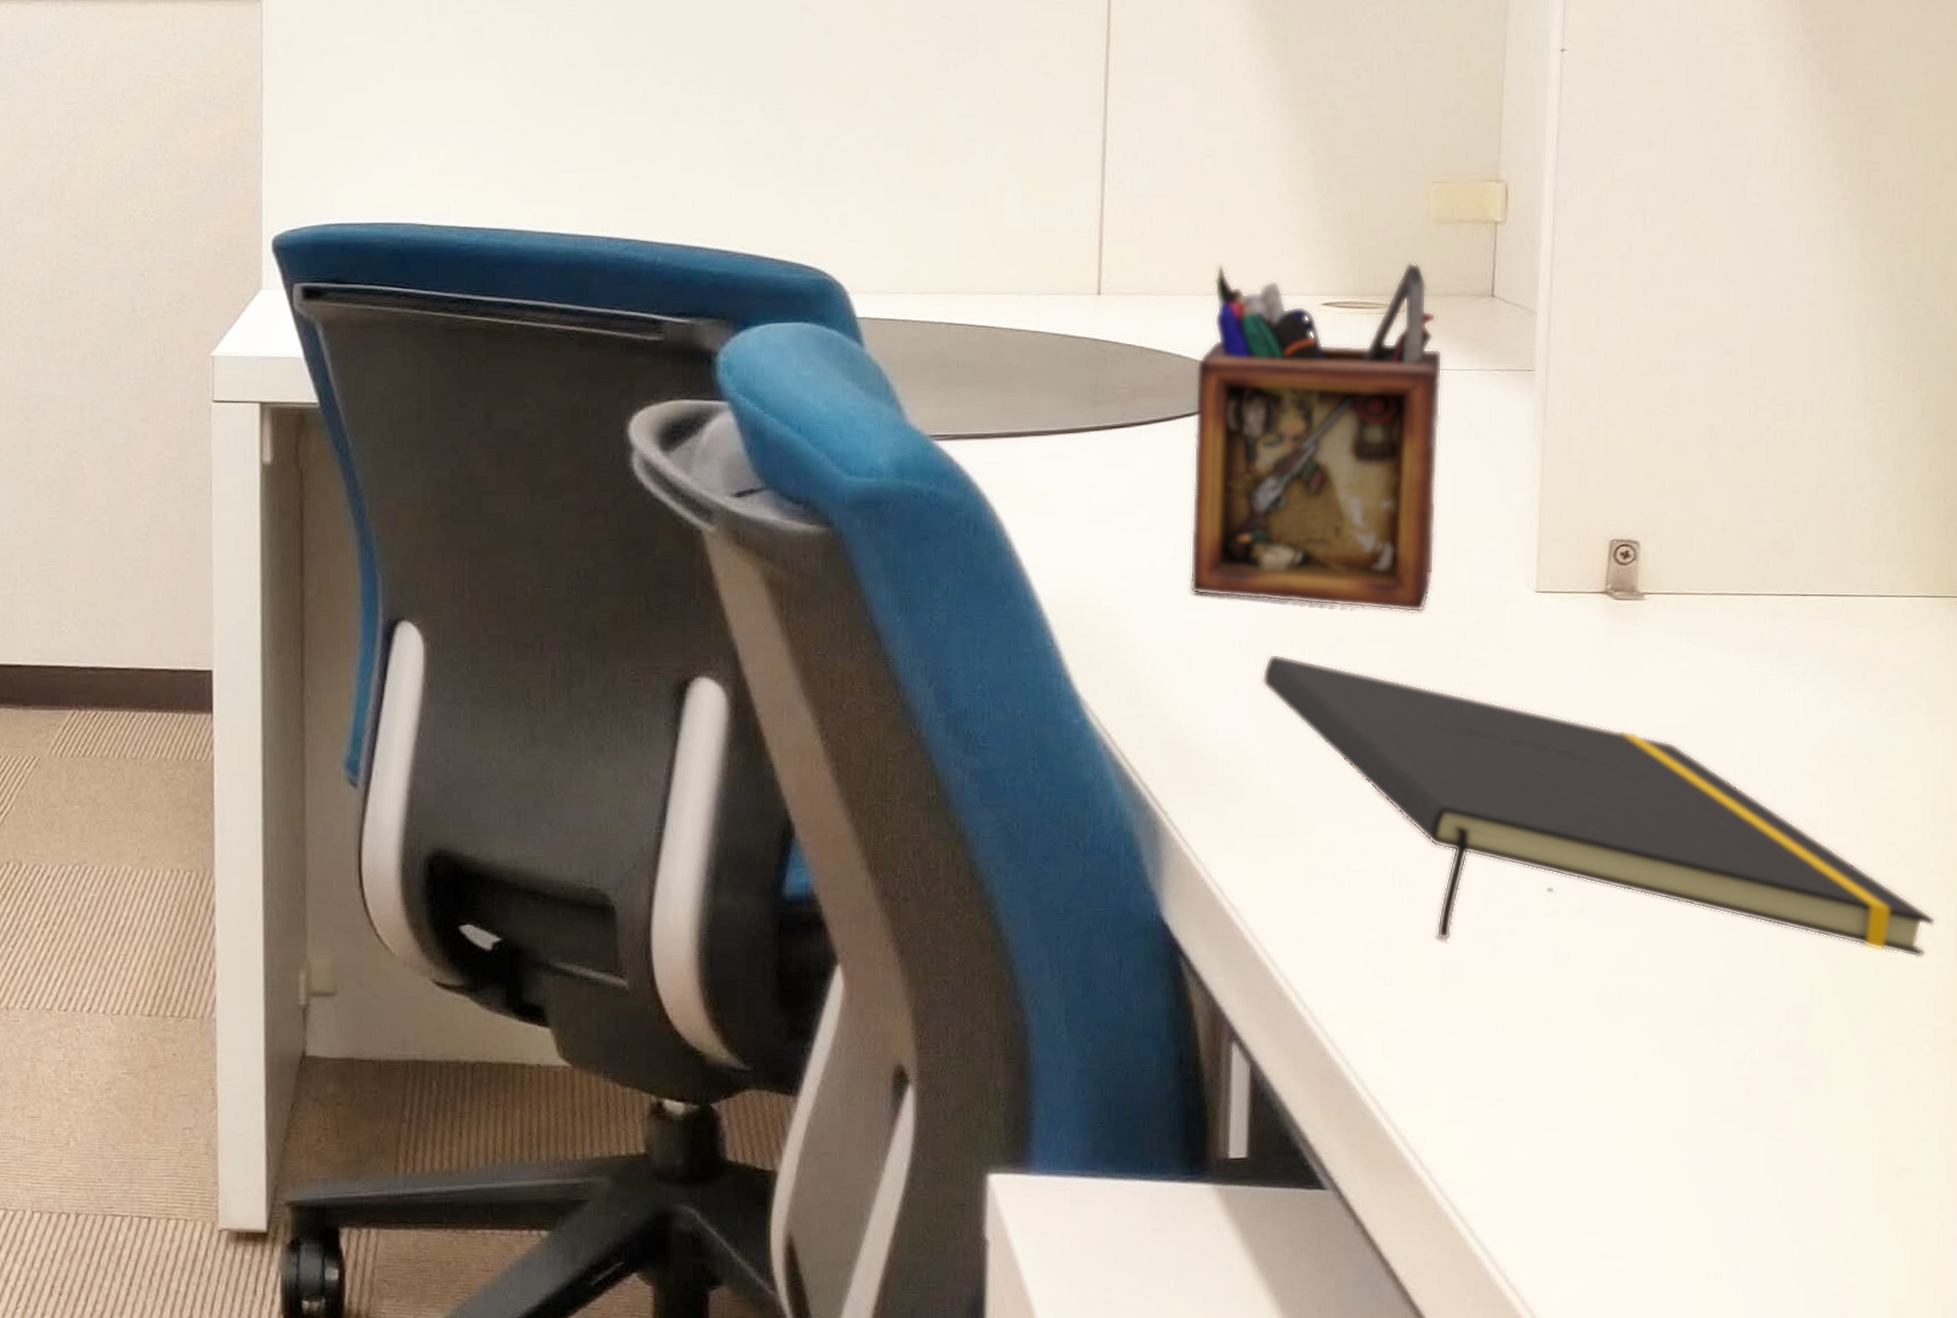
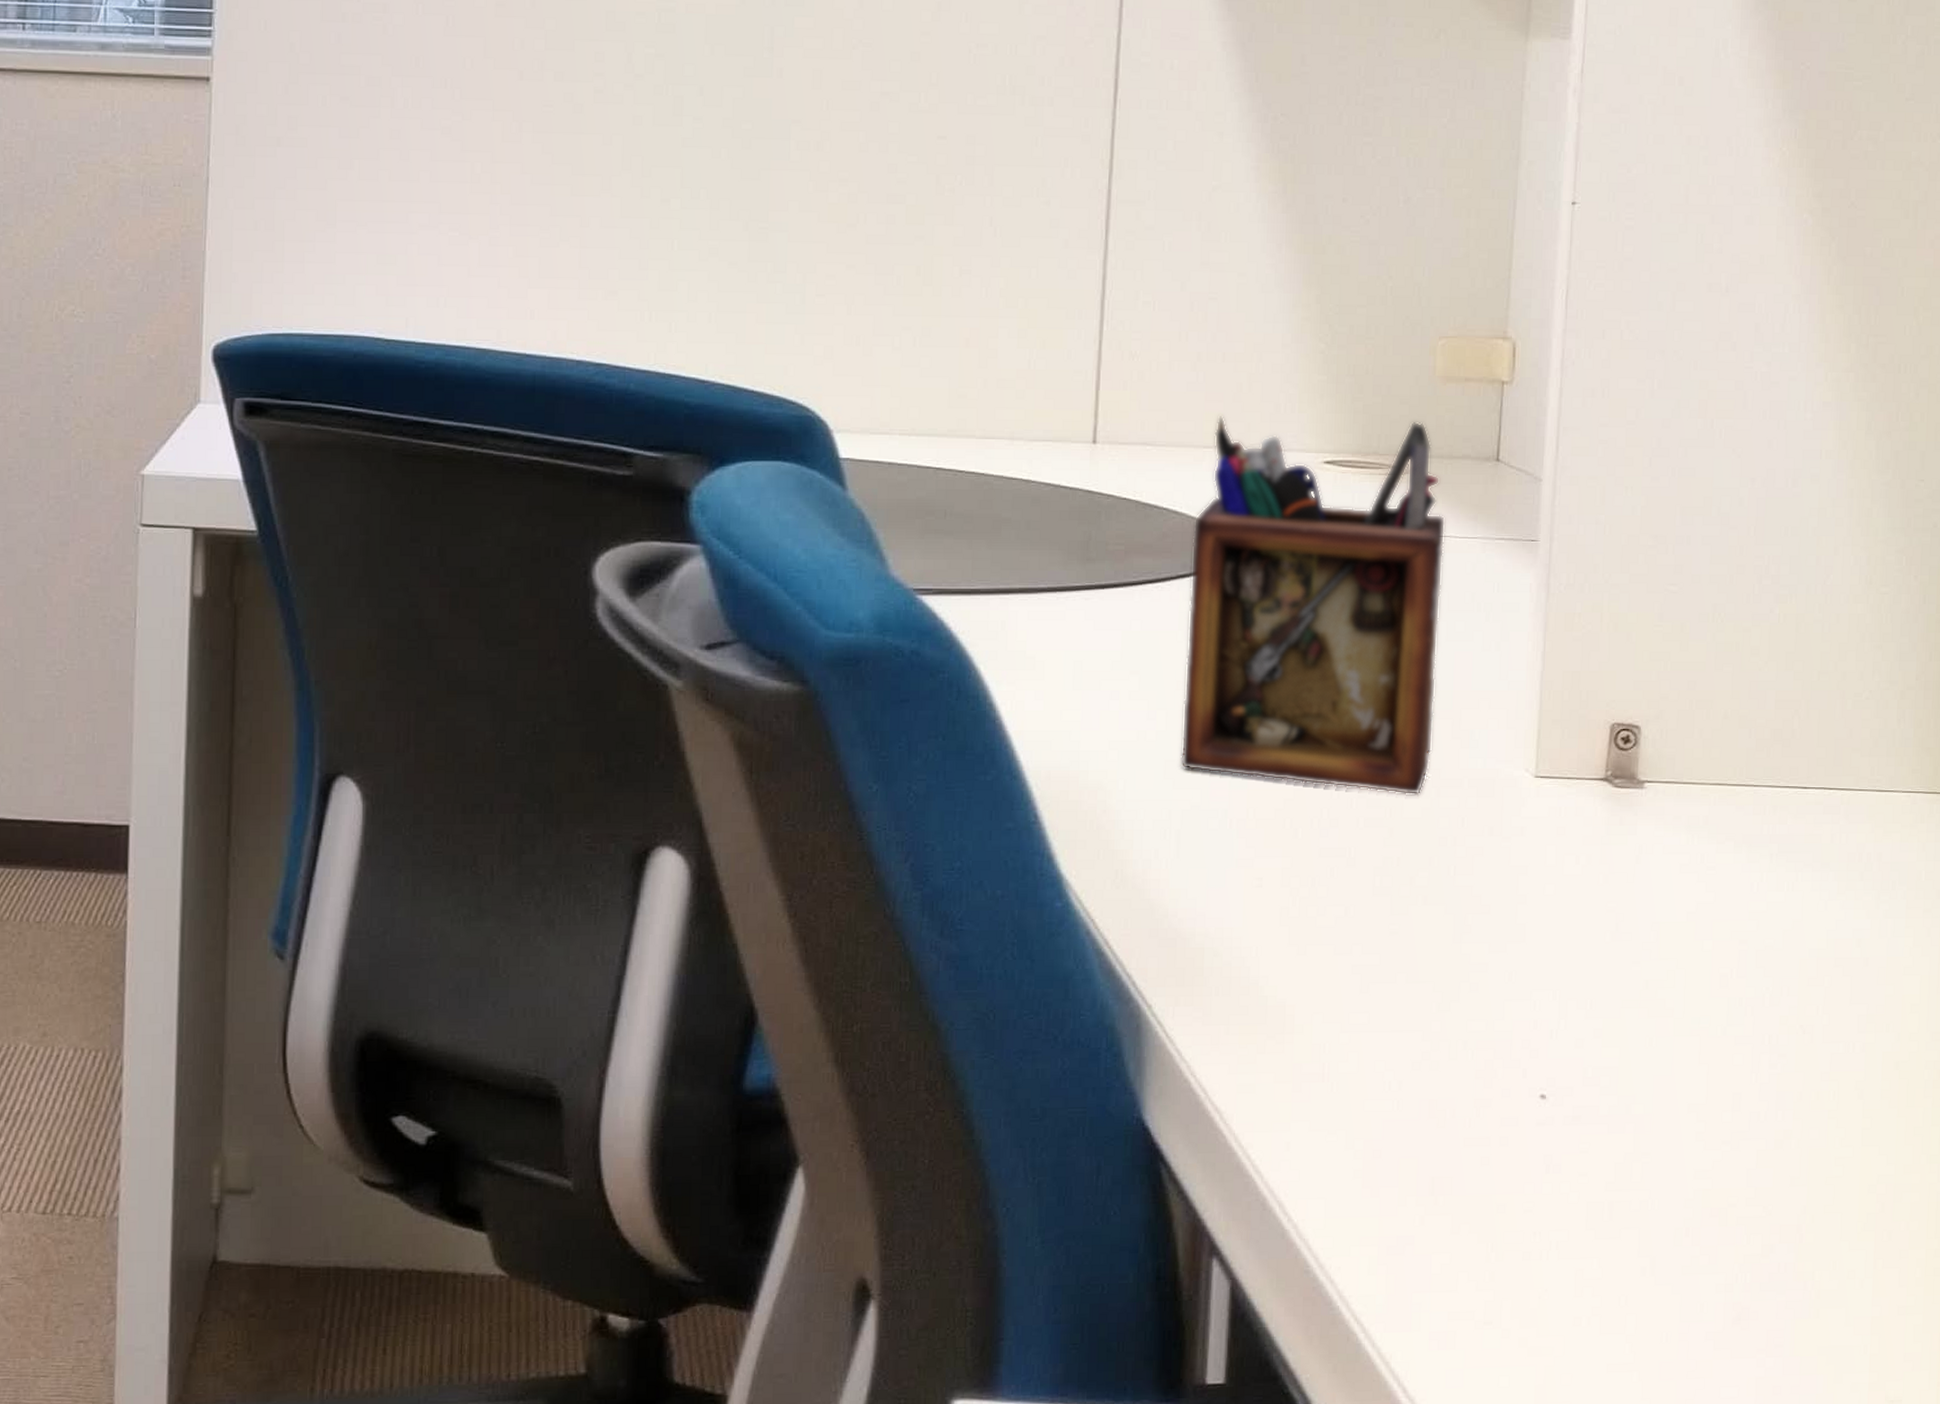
notepad: present [1262,653,1936,959] -> none [1253,836,1929,1176]

